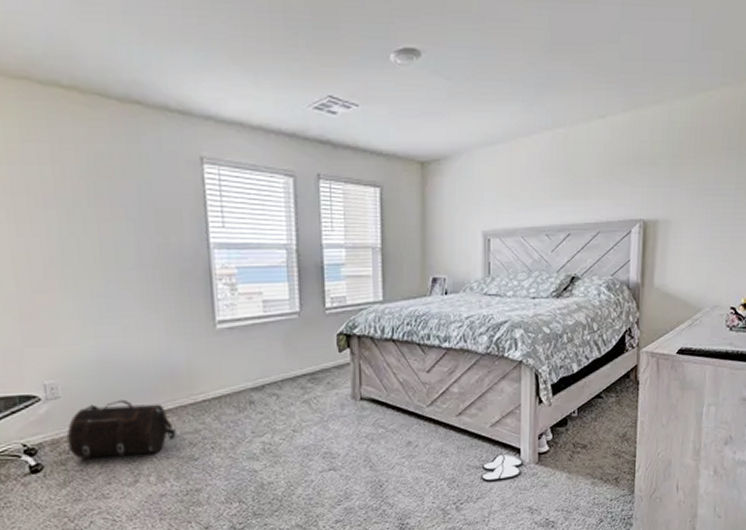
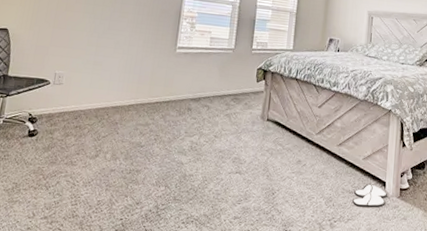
duffel bag: present [66,399,176,460] -> none [56,92,133,137]

